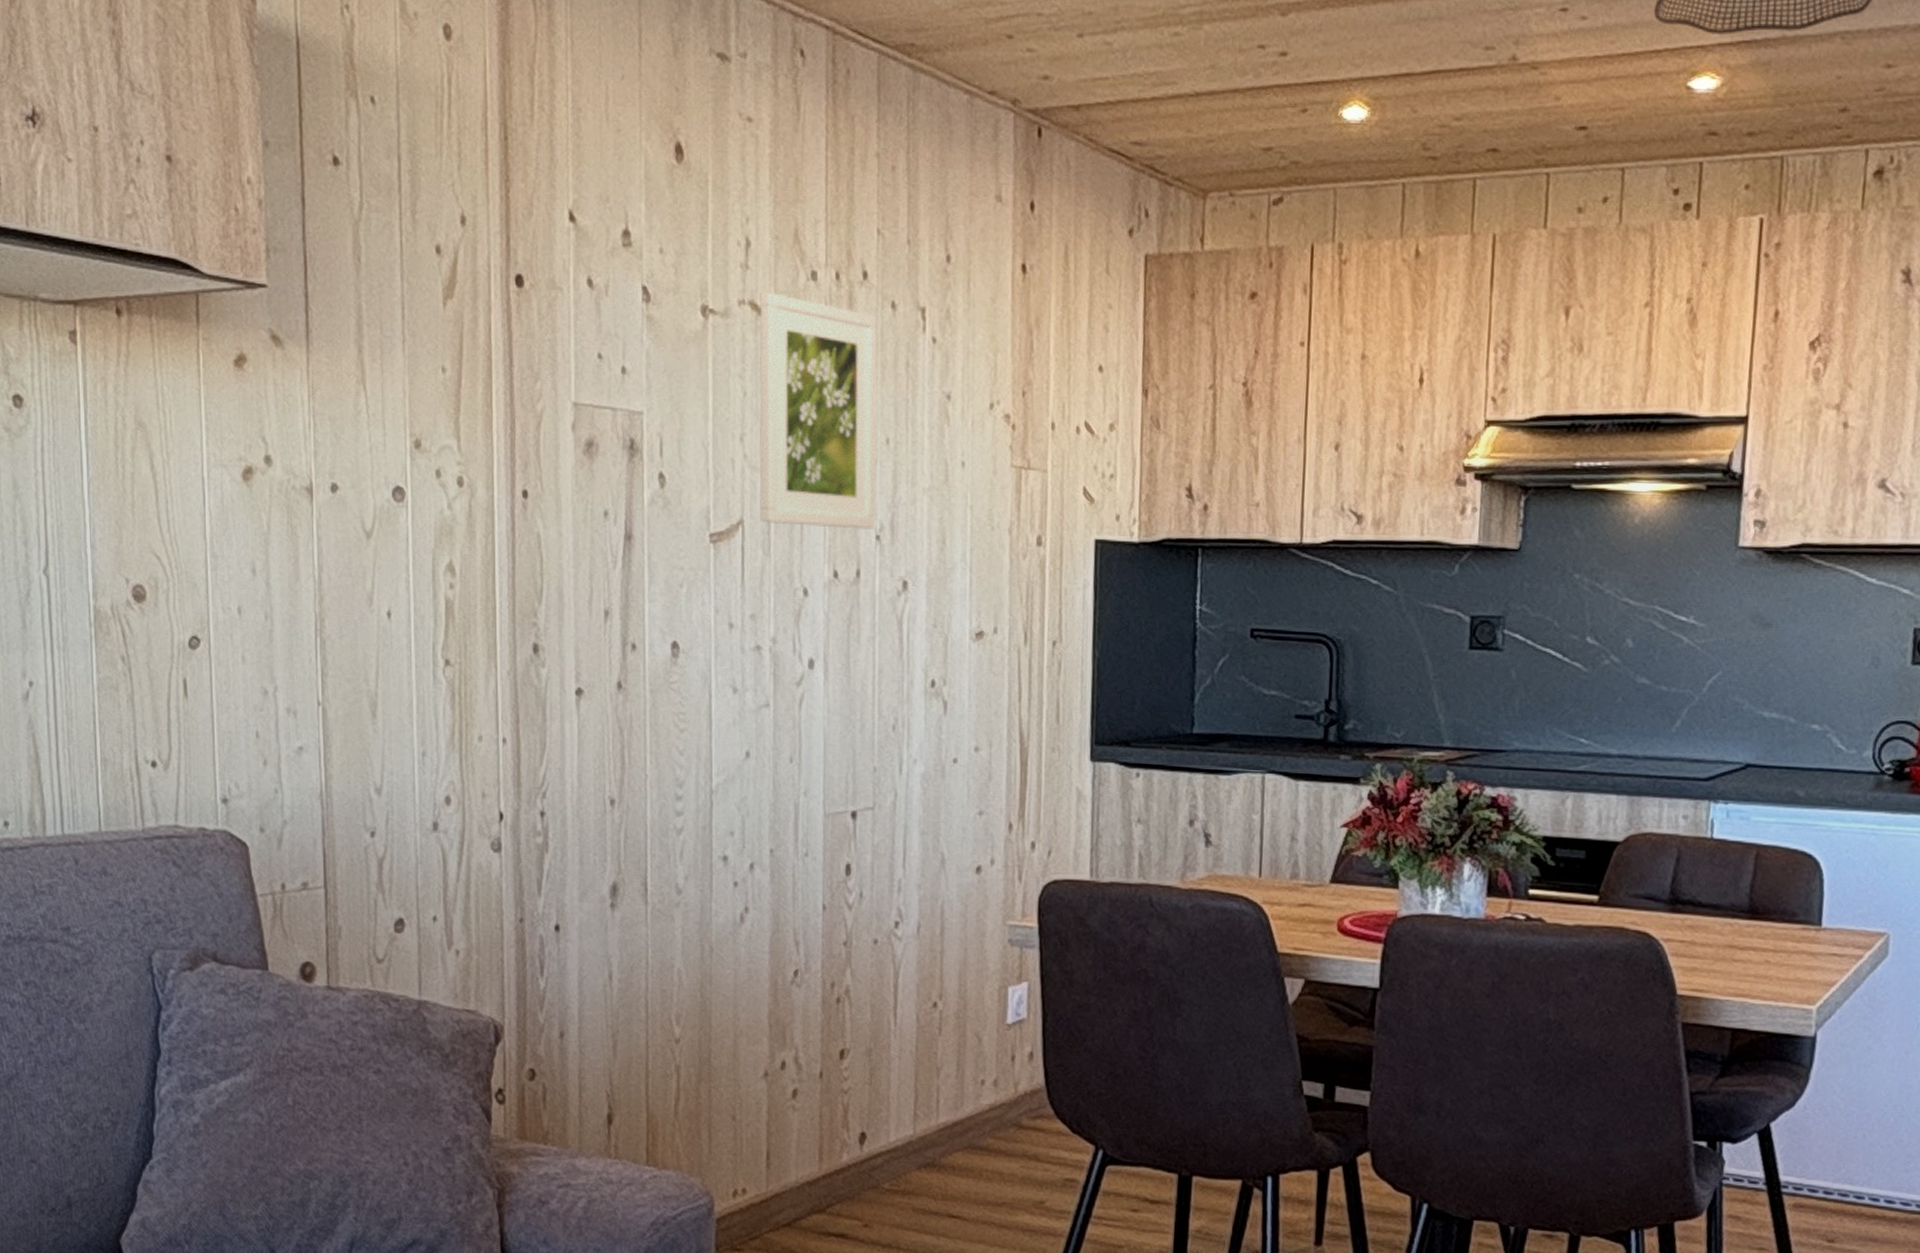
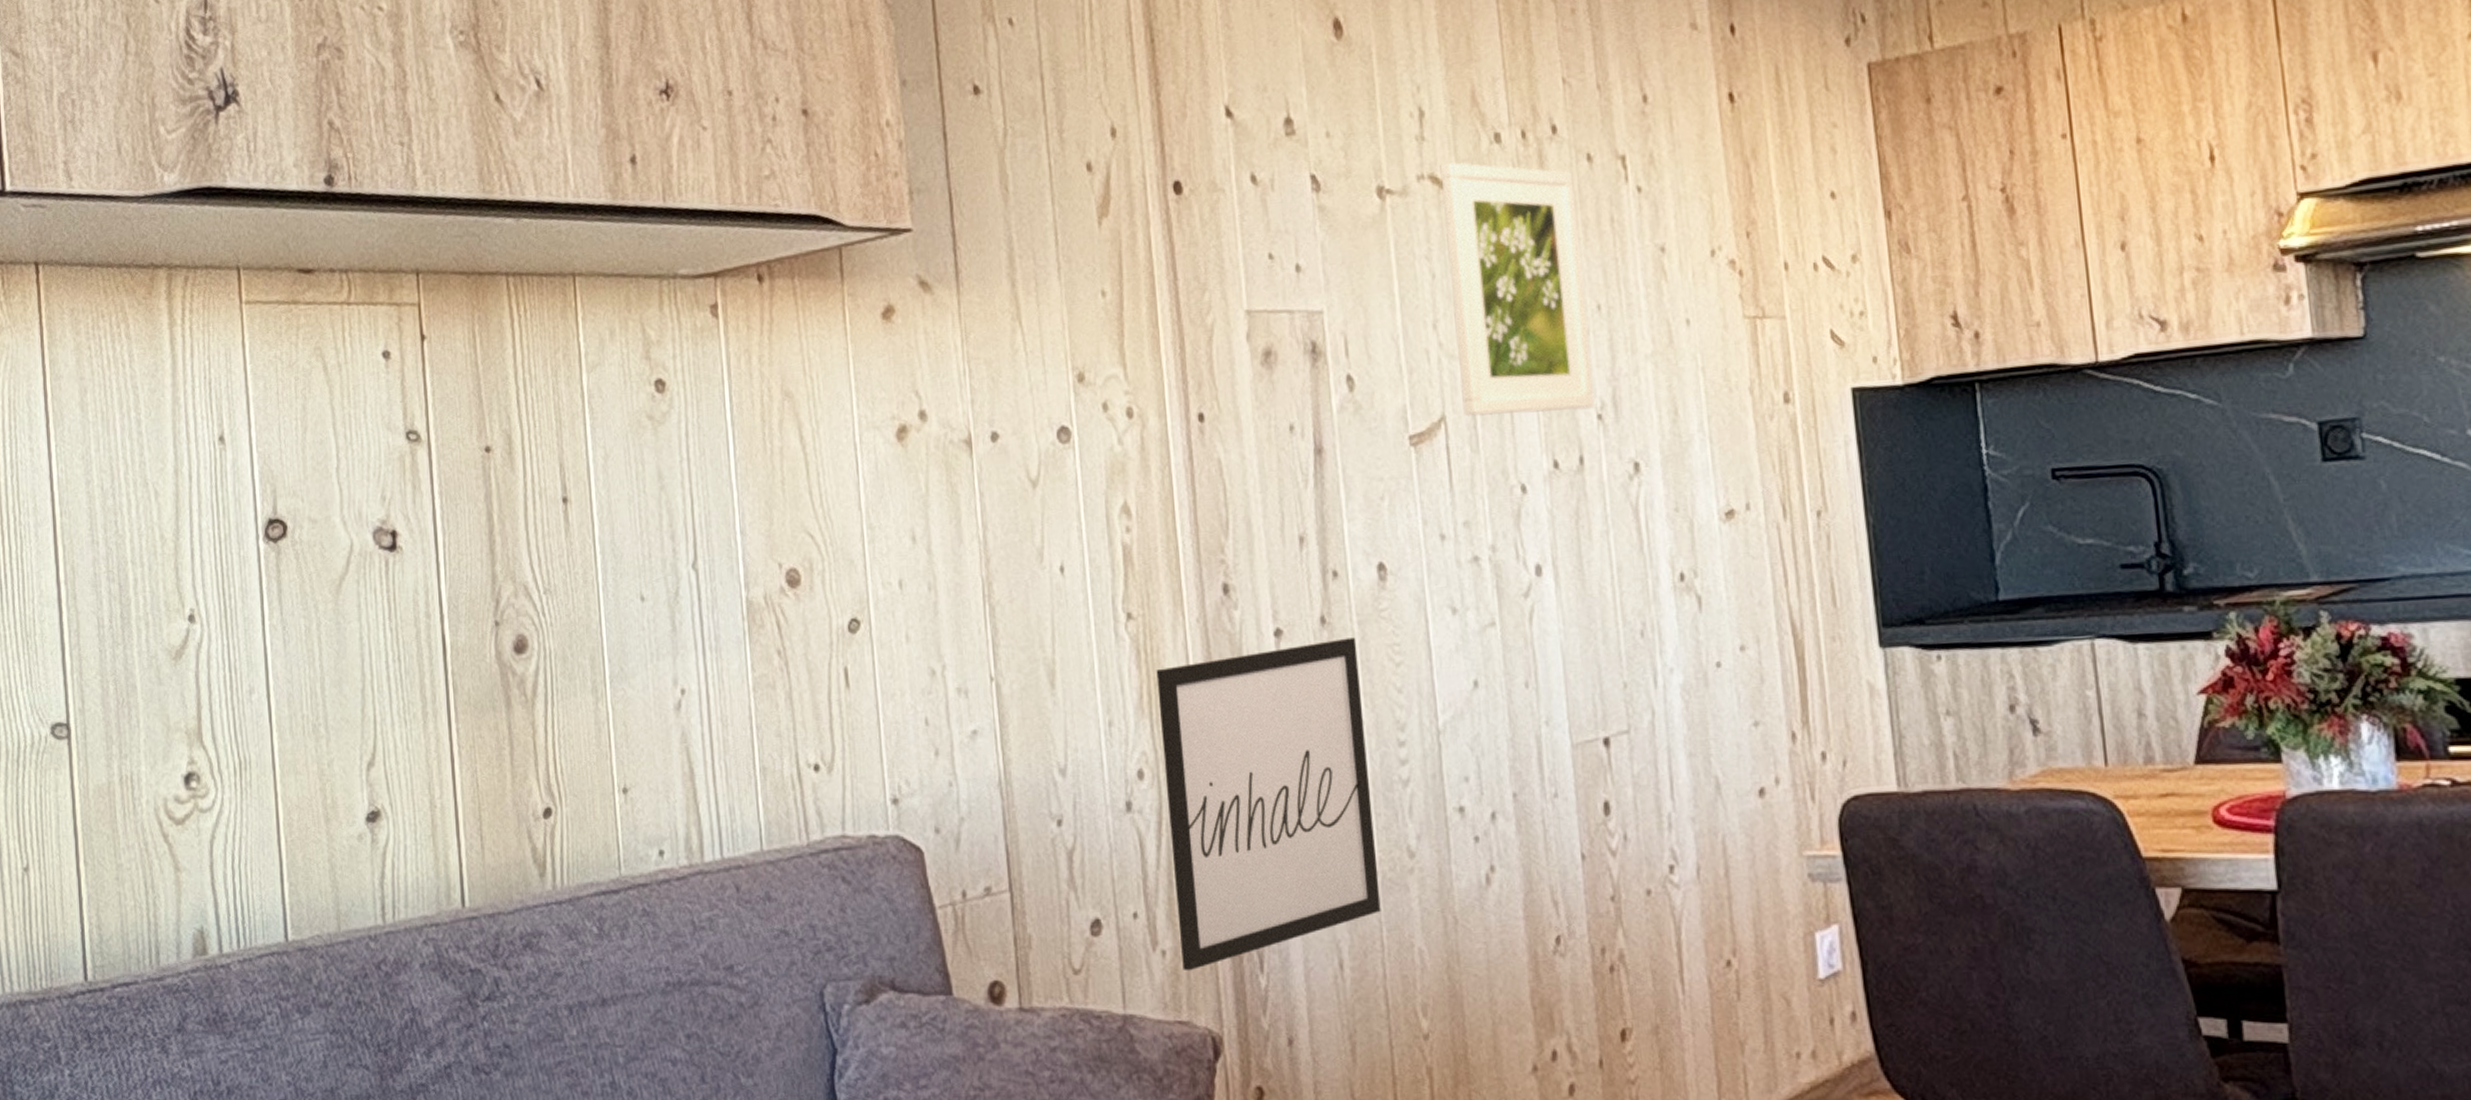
wall art: none [468,703,649,970] -> present [1156,637,1381,971]

